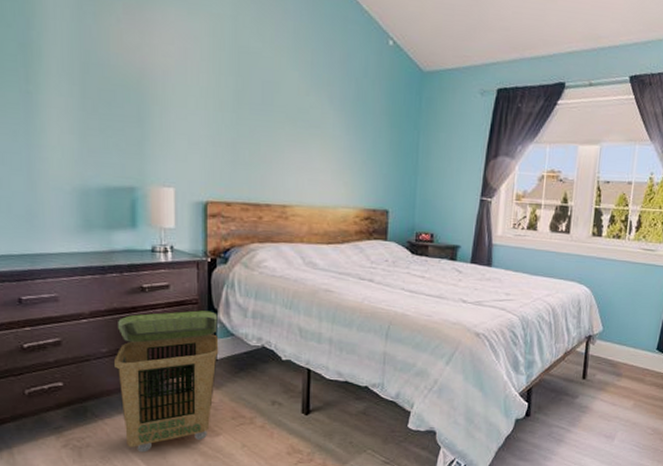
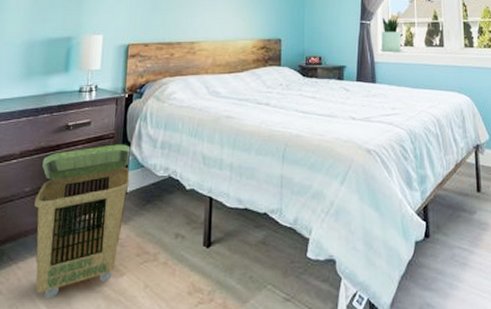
planter: none [499,196,525,236] -> present [379,17,403,53]

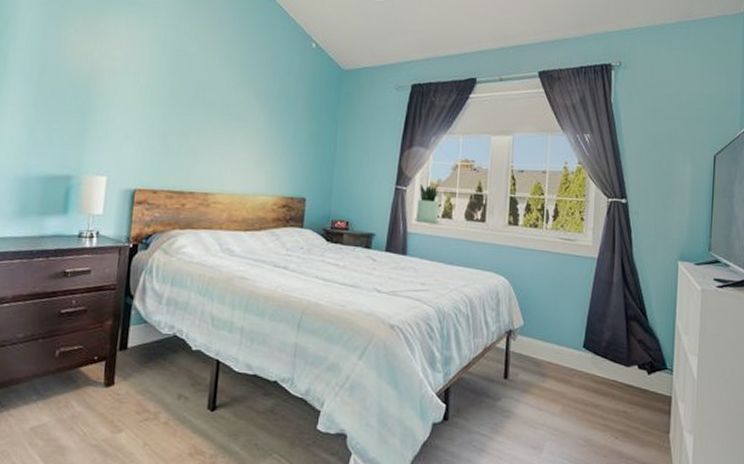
laundry basket: present [35,144,131,299] -> none [28,296,133,449]

